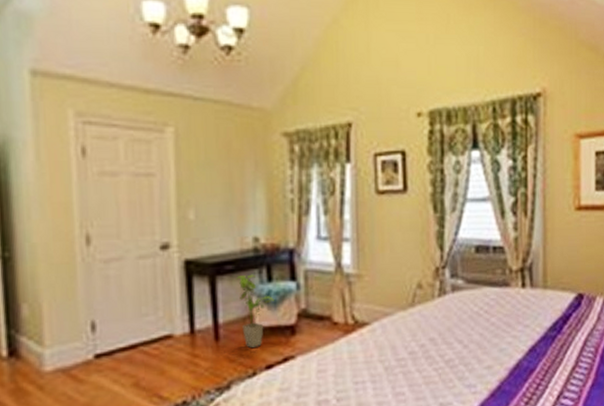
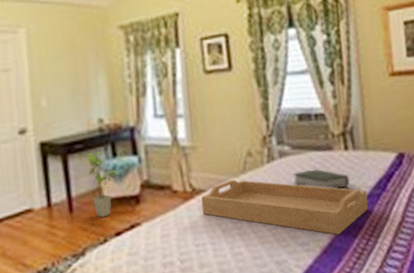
serving tray: none [364,312,542,378] -> present [201,179,369,235]
book: none [465,306,524,329] -> present [293,169,350,189]

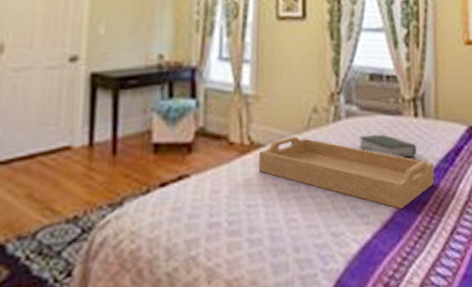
house plant: present [85,151,121,218] -> none [139,90,175,165]

